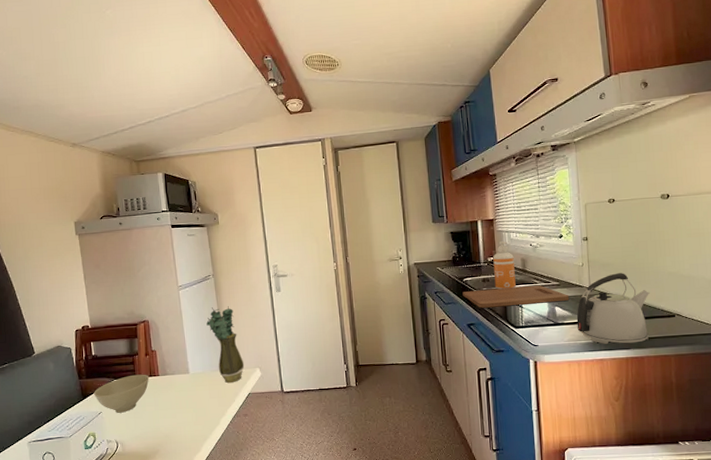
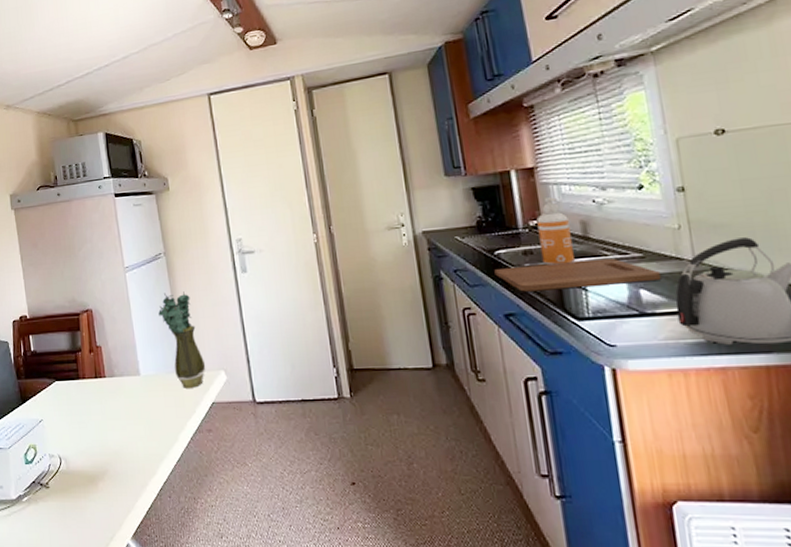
bowl: present [93,374,149,413] -> none [33,375,95,422]

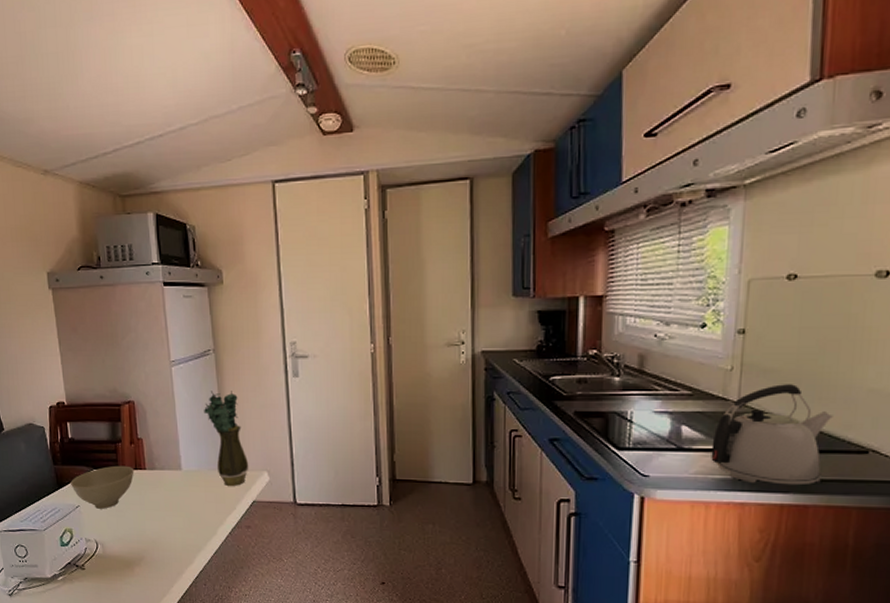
bowl: none [33,375,95,422] -> present [70,465,134,509]
cutting board: present [494,258,662,292] -> none [546,392,705,420]
soap dispenser: present [536,197,575,266] -> none [595,328,628,395]

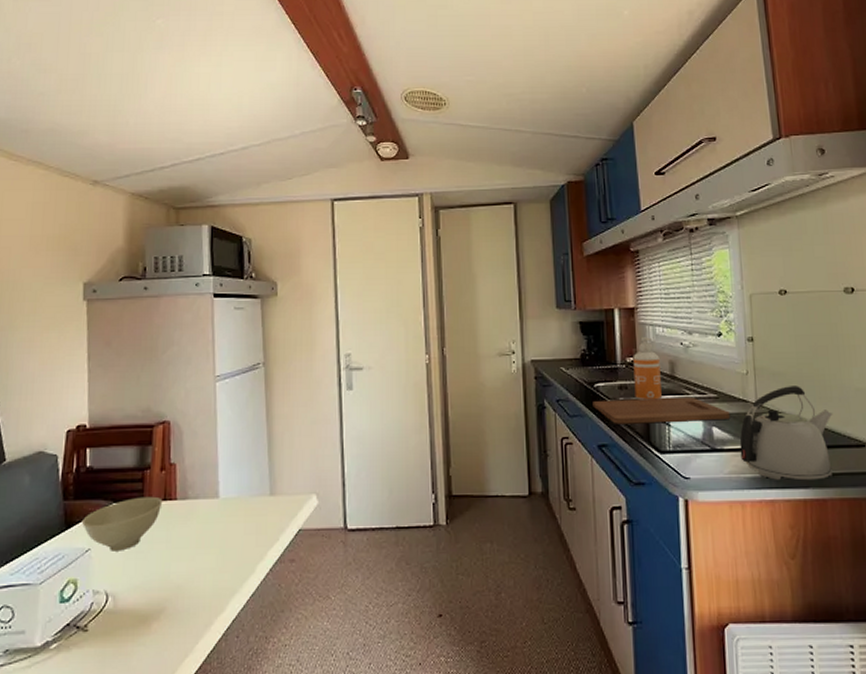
vase: present [204,391,249,486] -> none [249,406,296,513]
cutting board: none [546,392,705,420] -> present [593,396,731,424]
soap dispenser: none [595,328,628,395] -> present [633,337,662,400]

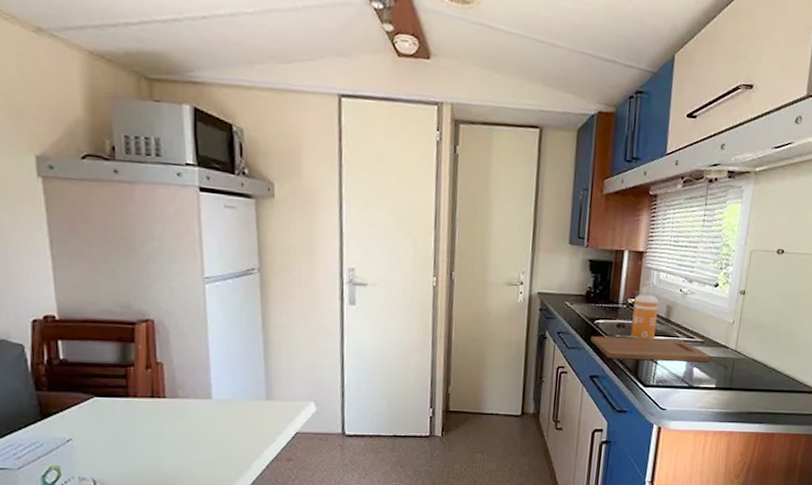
bowl: present [81,496,163,551] -> none [59,392,150,443]
kettle: present [739,386,833,481] -> none [712,337,797,418]

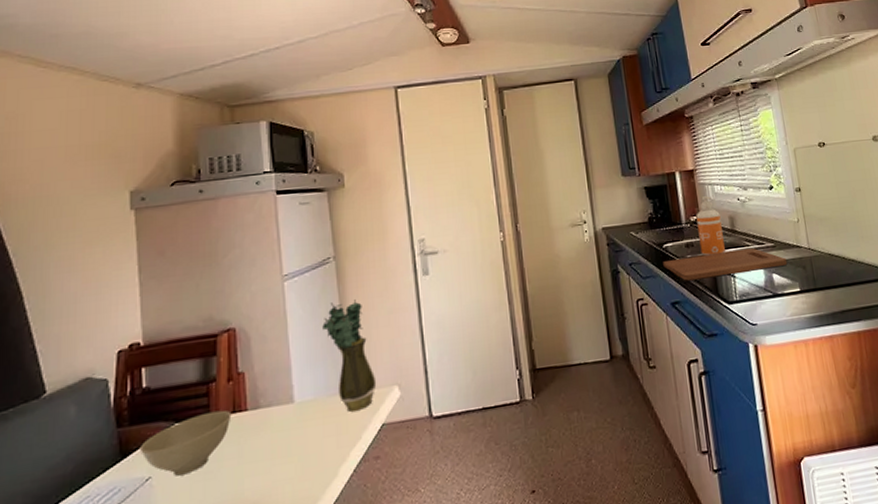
bowl: none [59,392,150,443] -> present [139,410,232,476]
vase: none [243,313,294,417] -> present [322,299,377,412]

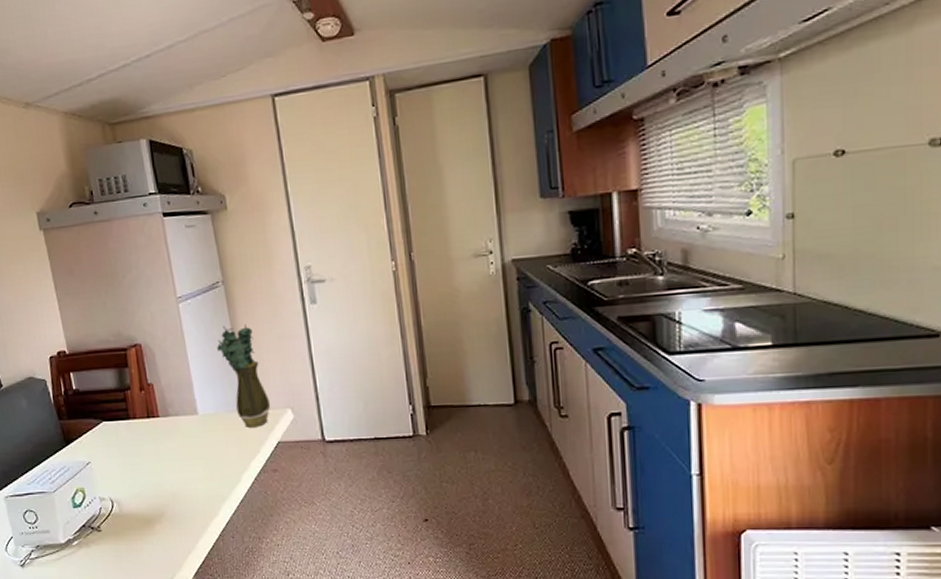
bowl: present [139,410,232,476] -> none [78,414,147,464]
cutting board: present [663,247,788,281] -> none [586,289,759,325]
soap dispenser: present [696,196,725,256] -> none [635,223,671,297]

